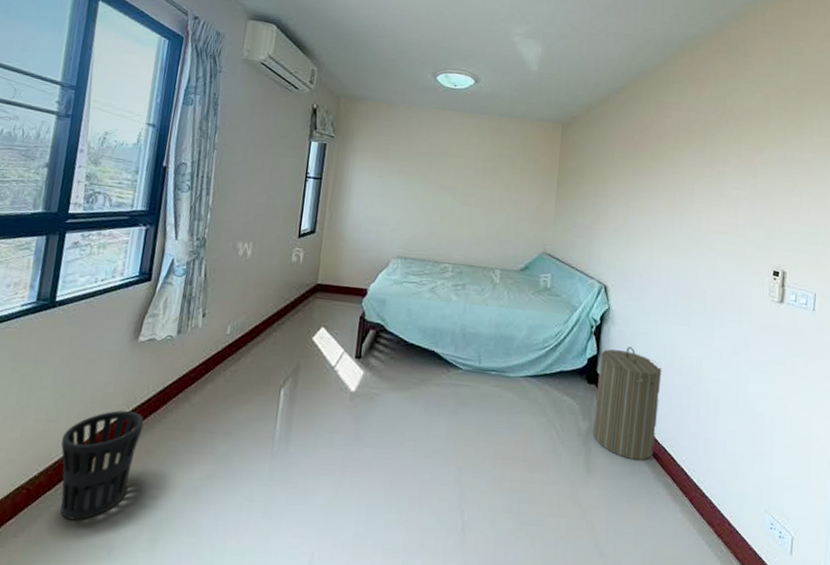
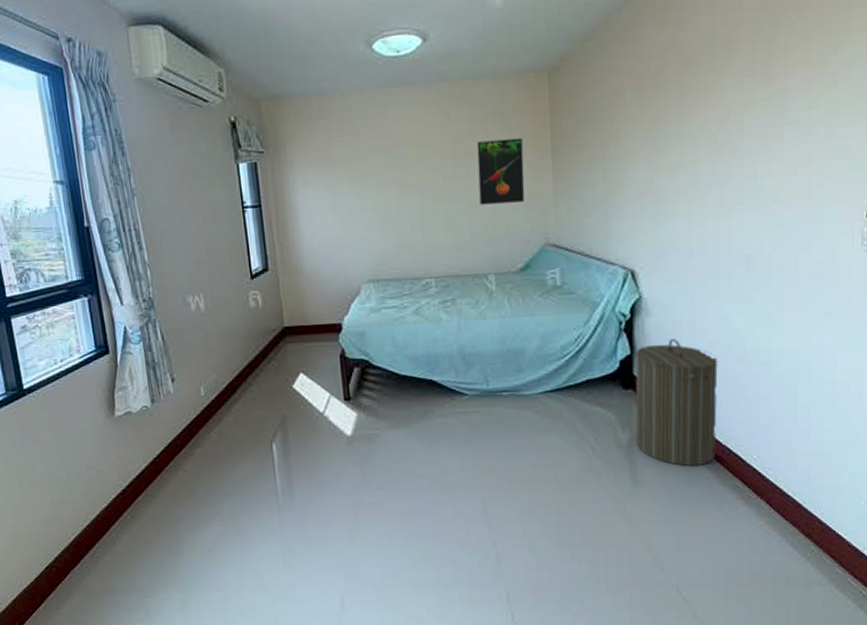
wastebasket: present [60,410,144,521] -> none [72,485,146,590]
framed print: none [498,164,537,216] -> present [476,137,525,205]

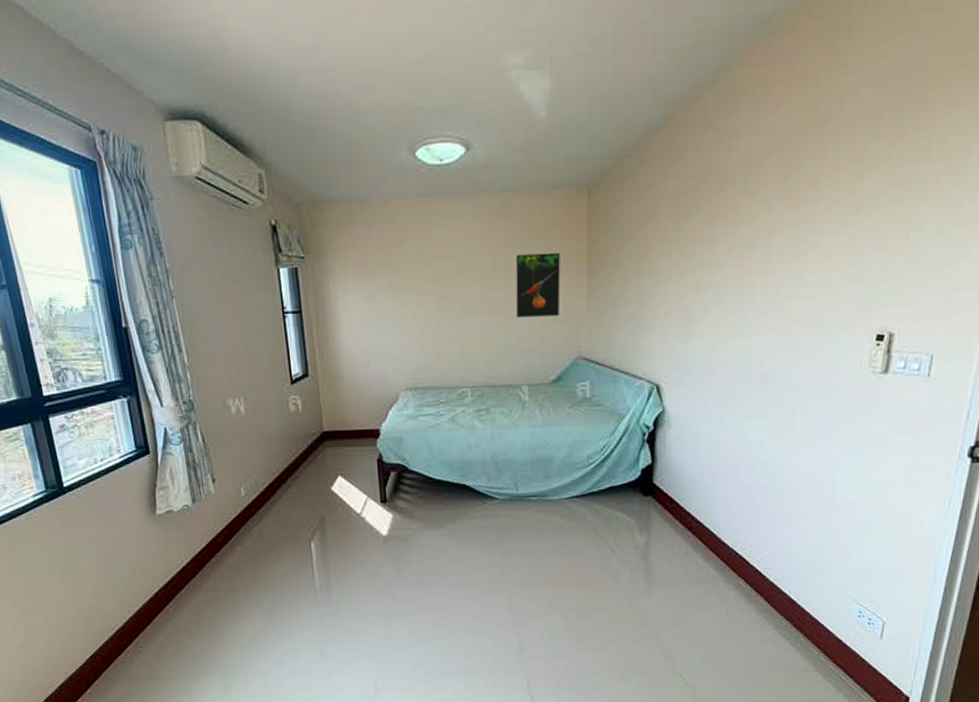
laundry hamper: present [635,339,718,467] -> none [652,450,731,567]

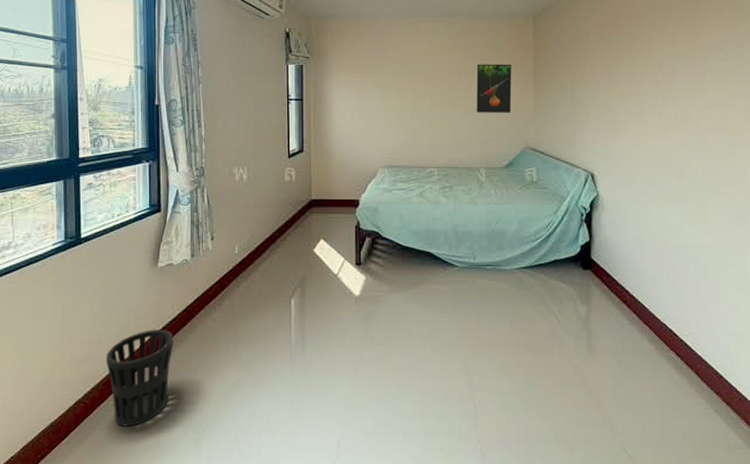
wastebasket: none [115,580,189,676] -> present [105,330,174,427]

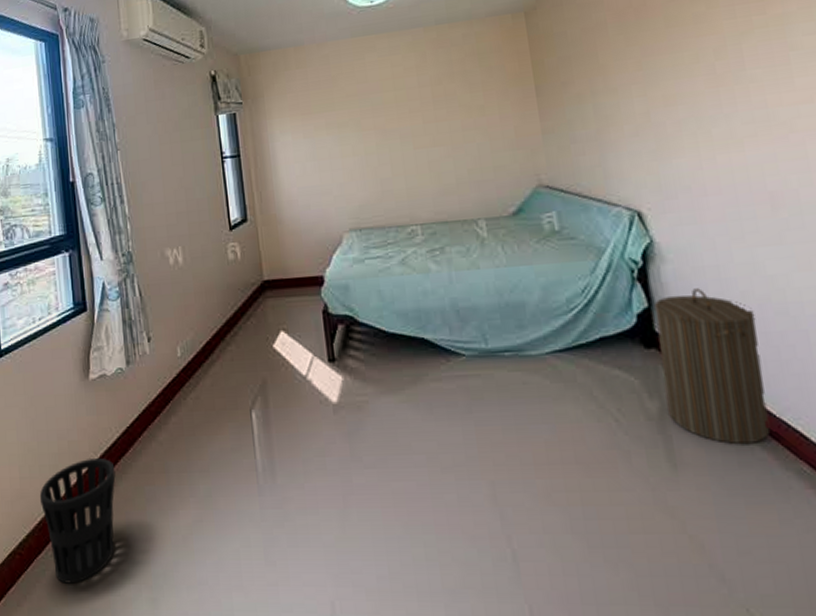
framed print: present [476,64,512,113] -> none [456,77,511,147]
laundry hamper: none [592,230,657,339] -> present [653,288,770,445]

